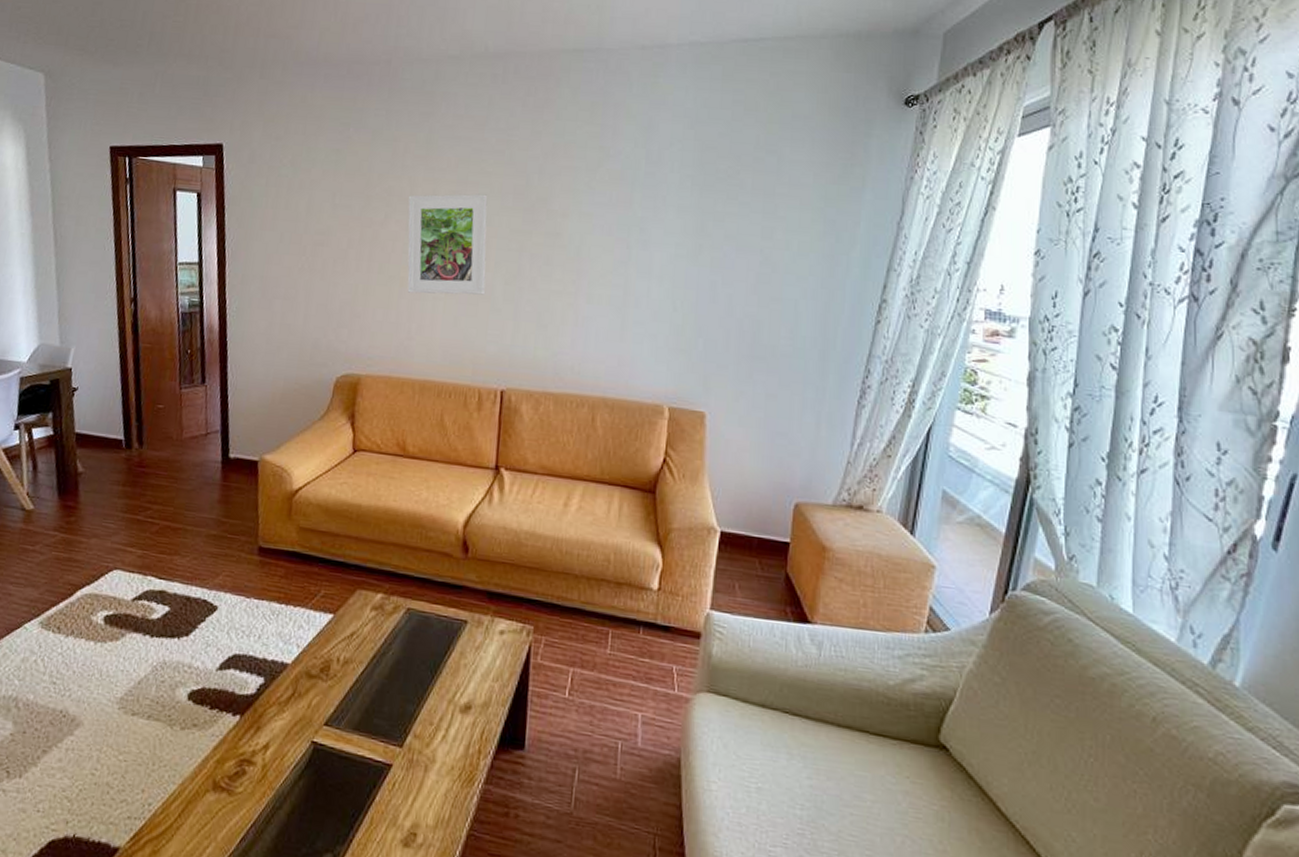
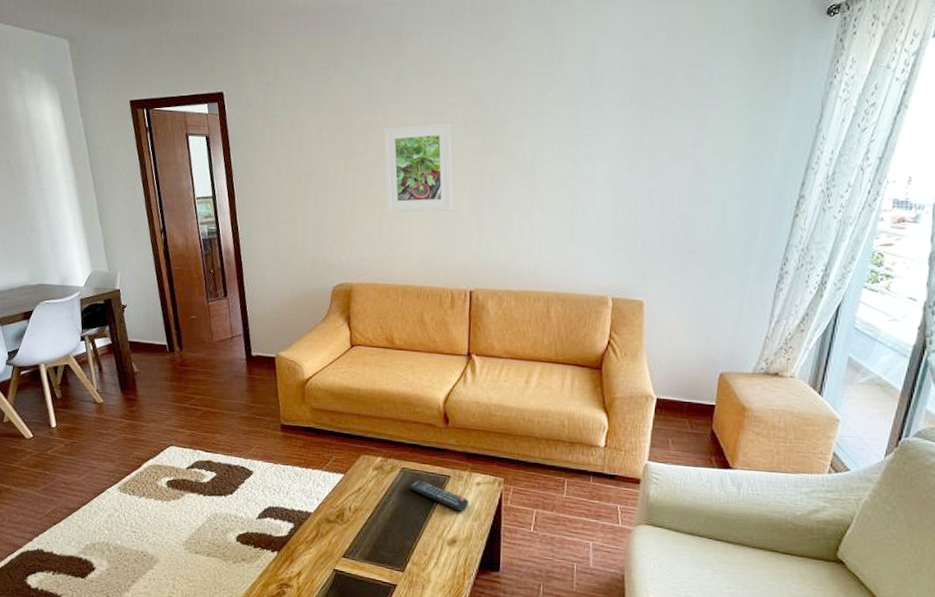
remote control: none [414,623,490,668] -> present [408,479,470,511]

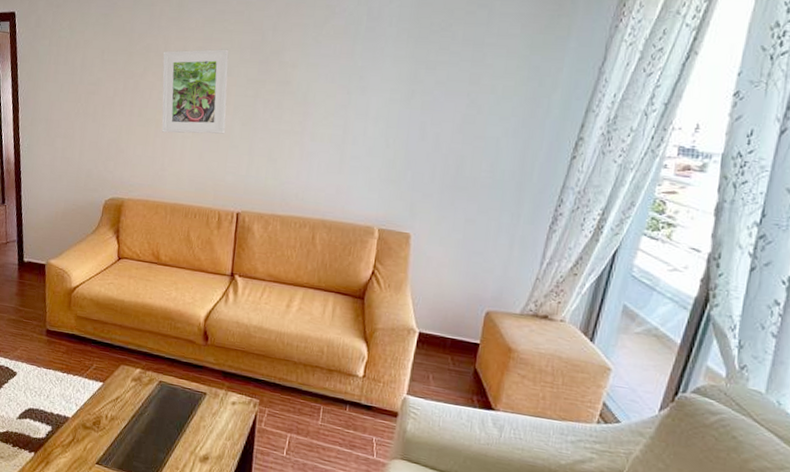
remote control: present [408,479,470,511] -> none [164,393,224,429]

